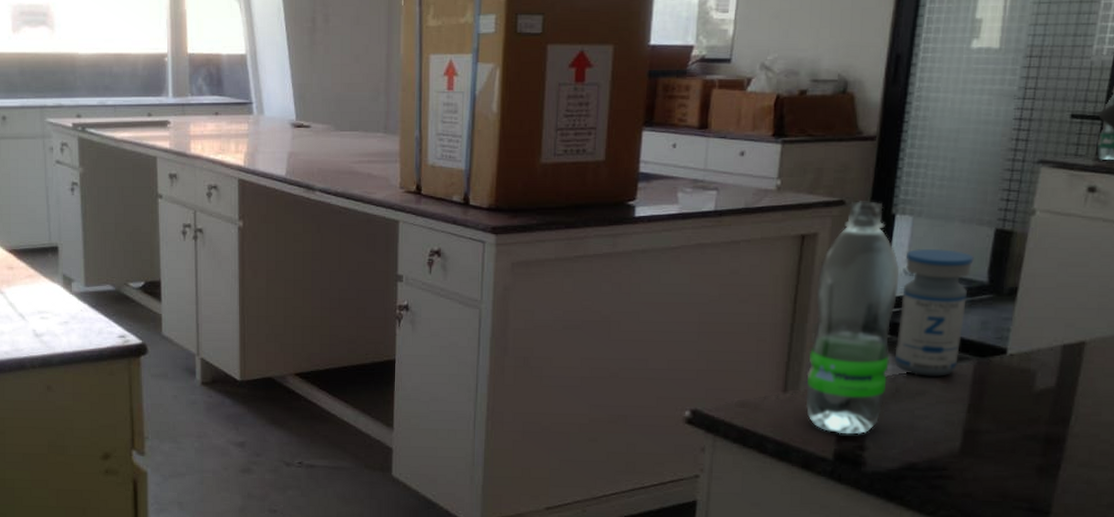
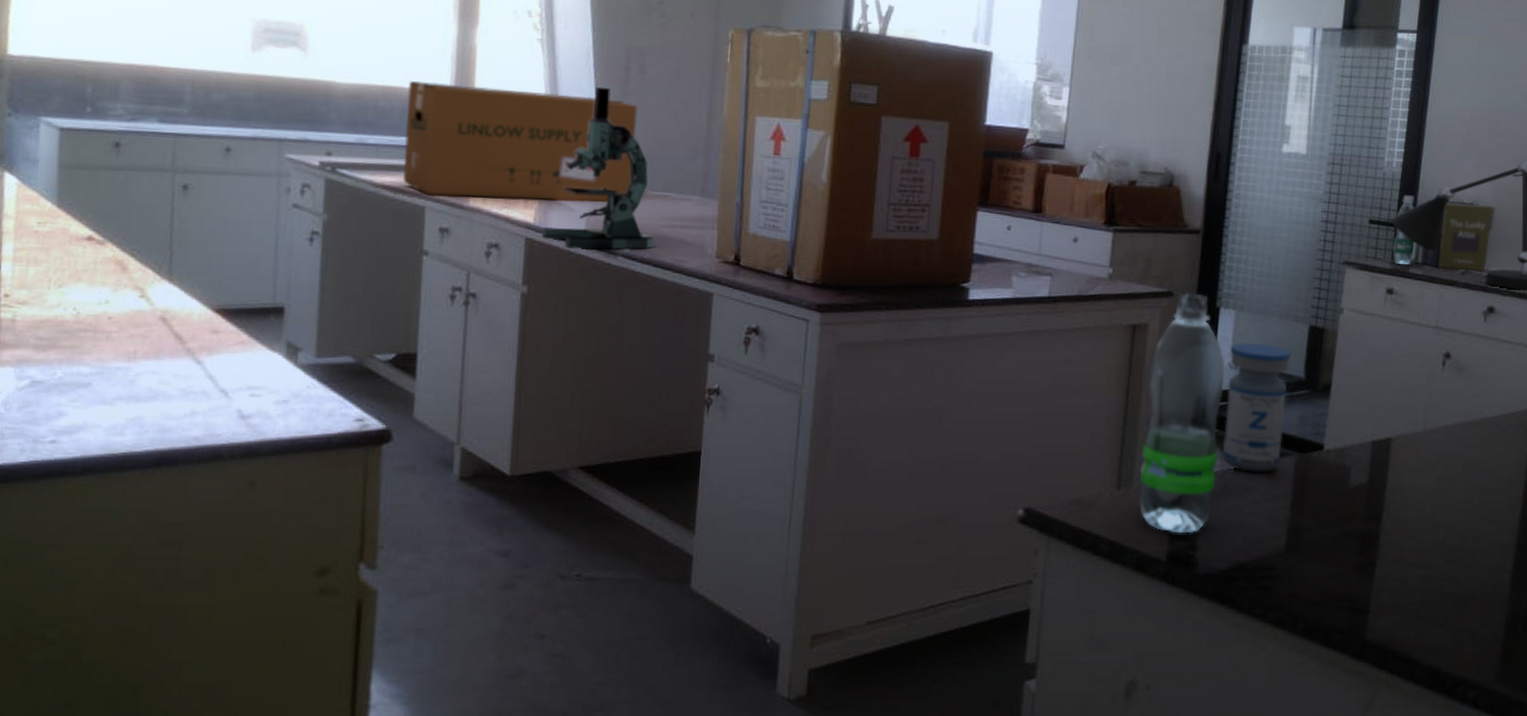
box: none [135,47,325,147] -> present [403,81,638,202]
microscope: none [252,38,345,186] -> present [542,86,654,250]

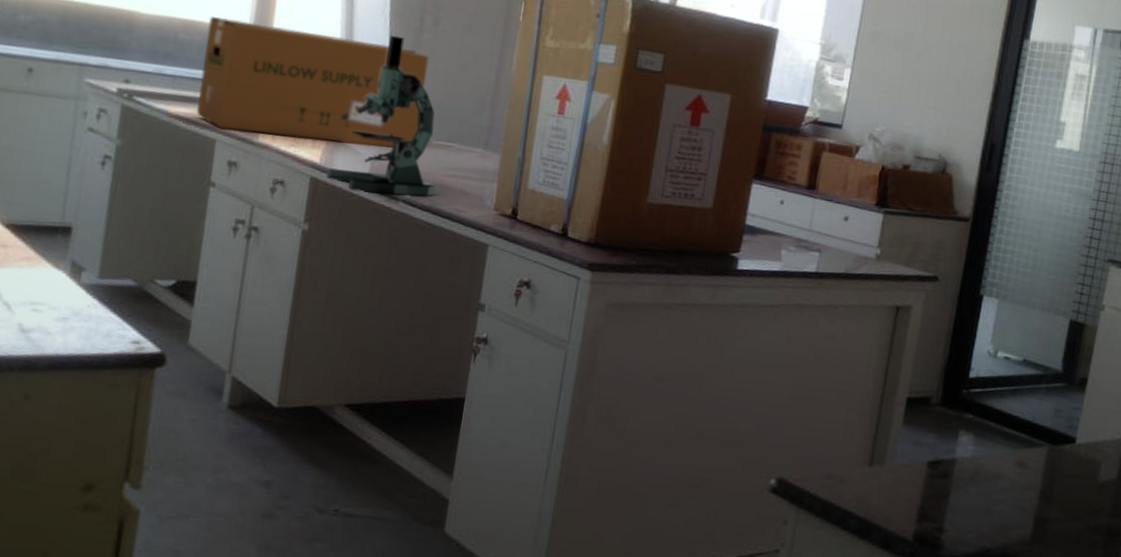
bottle: present [1138,293,1225,534] -> none [889,278,985,516]
medicine bottle: present [1222,343,1291,472] -> none [975,332,1051,461]

